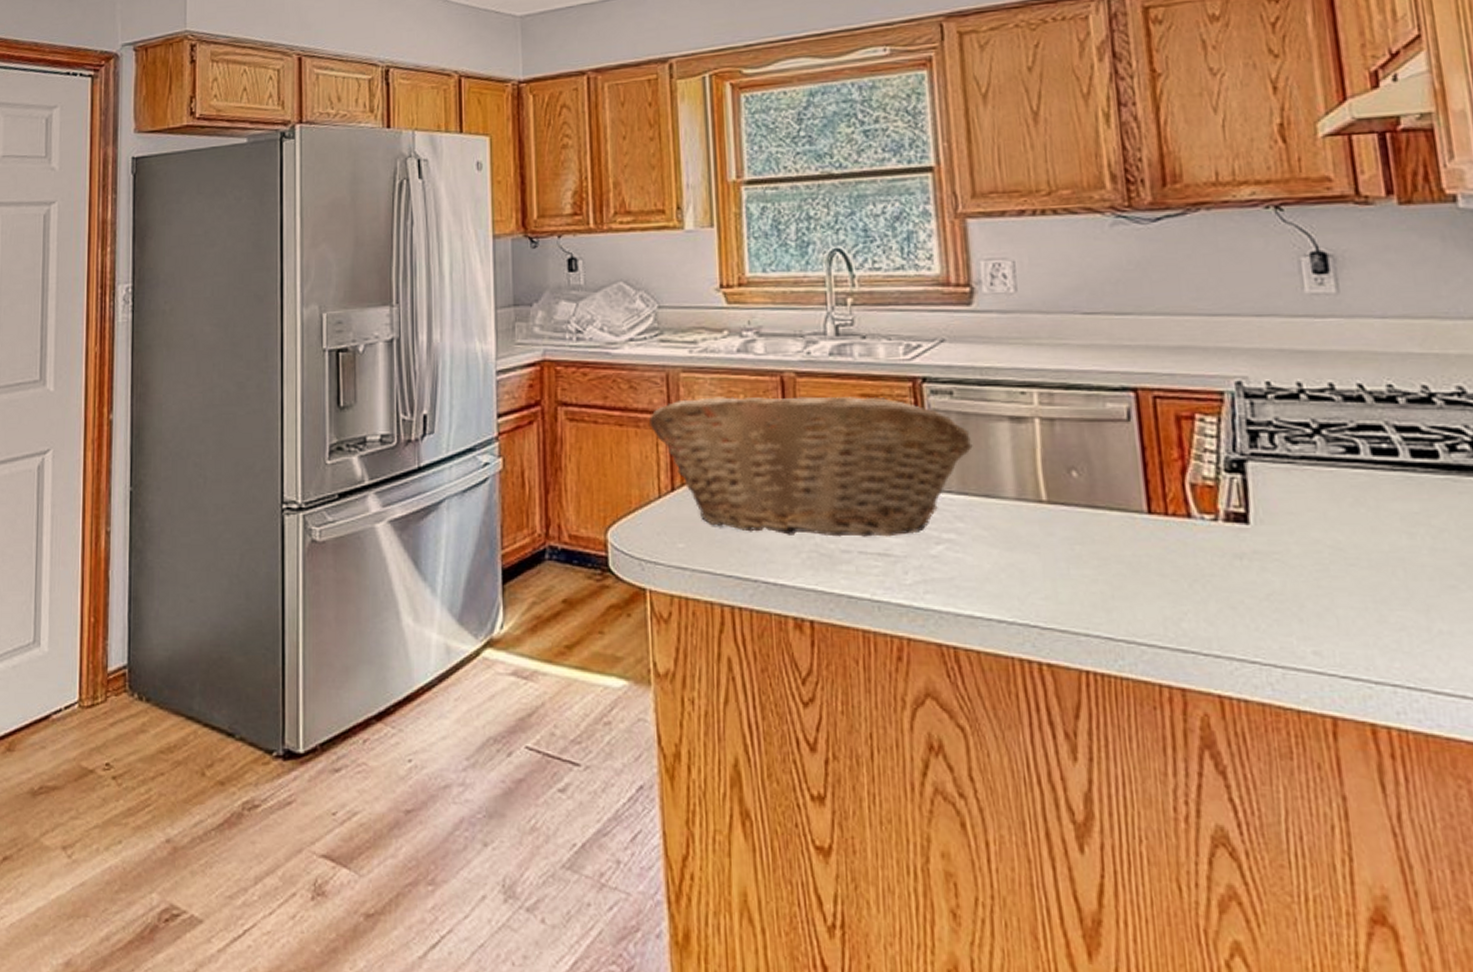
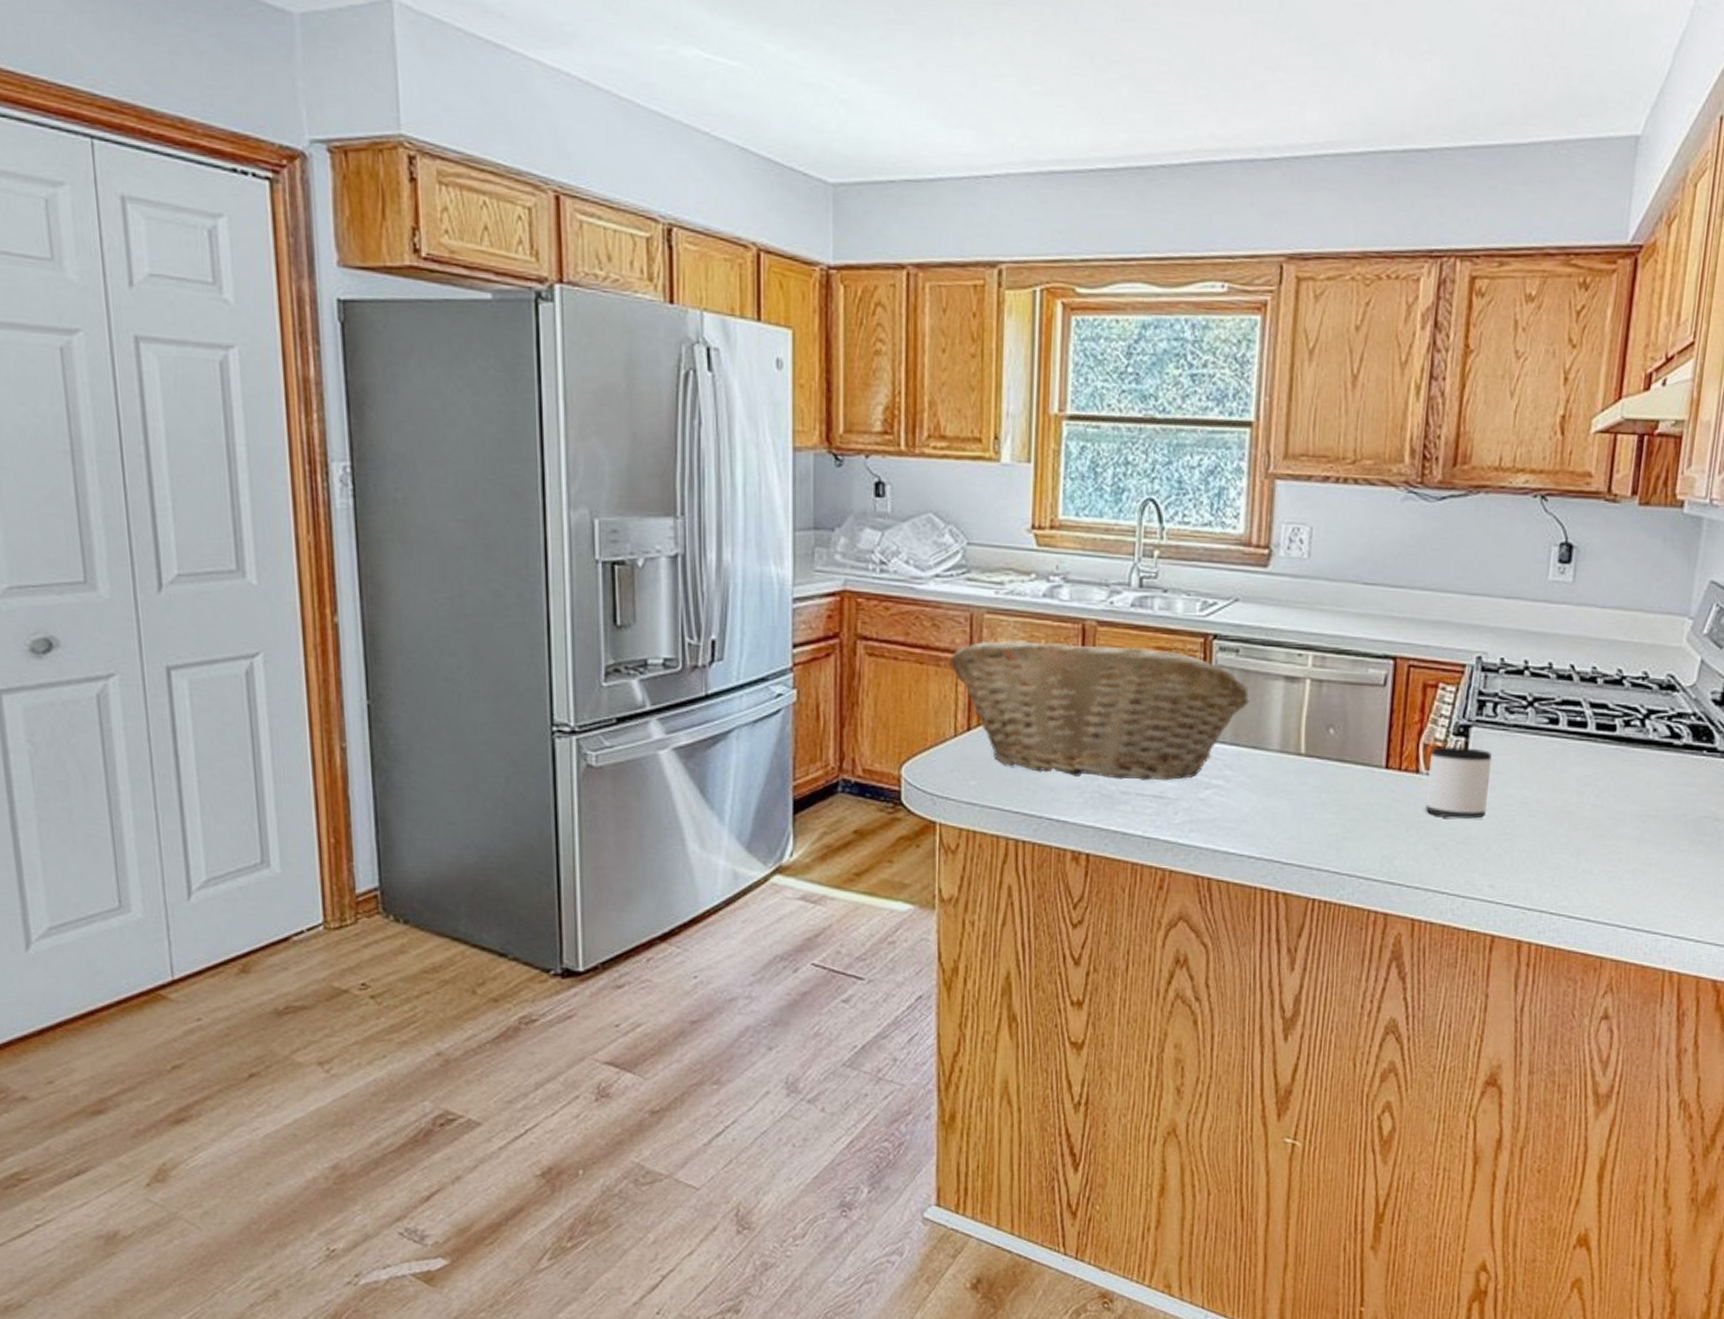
mug: none [1201,484,1290,570] -> present [1426,745,1492,819]

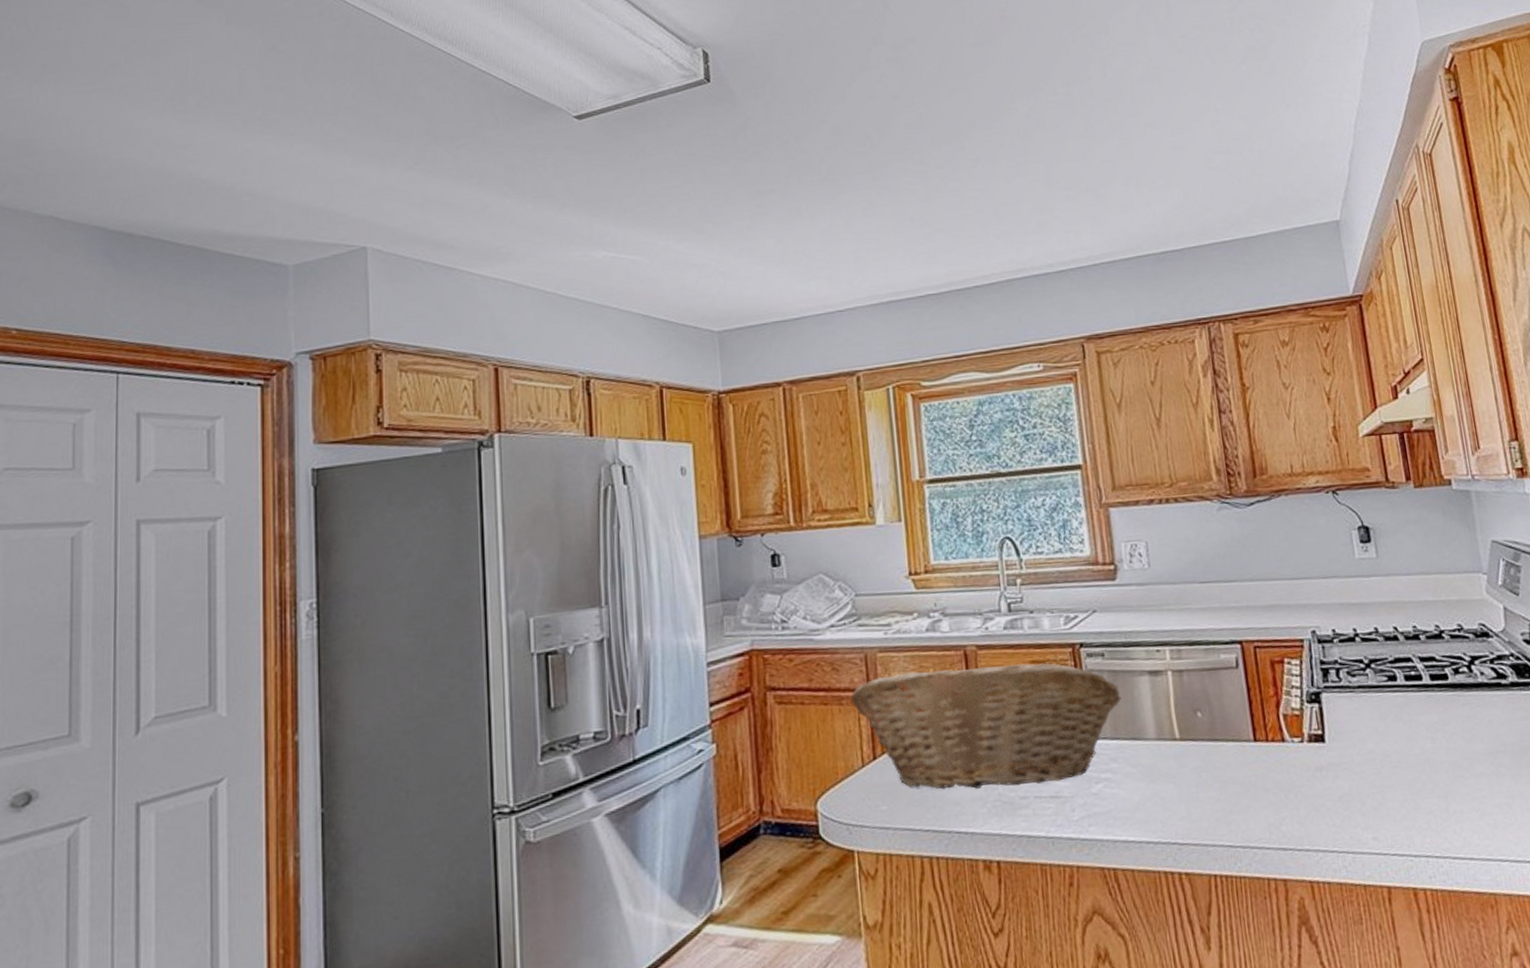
mug: present [1426,745,1492,819] -> none [1291,712,1354,779]

